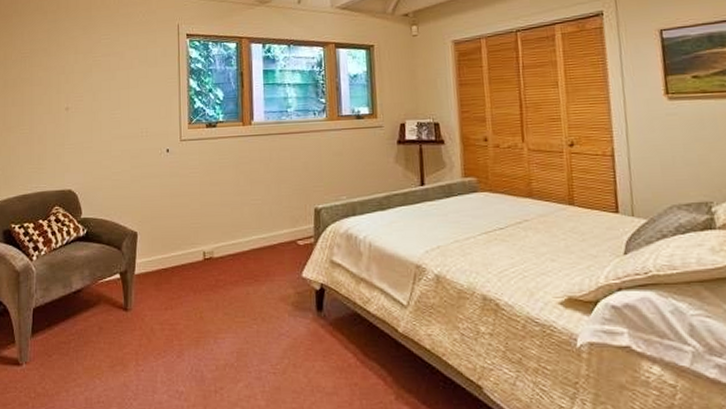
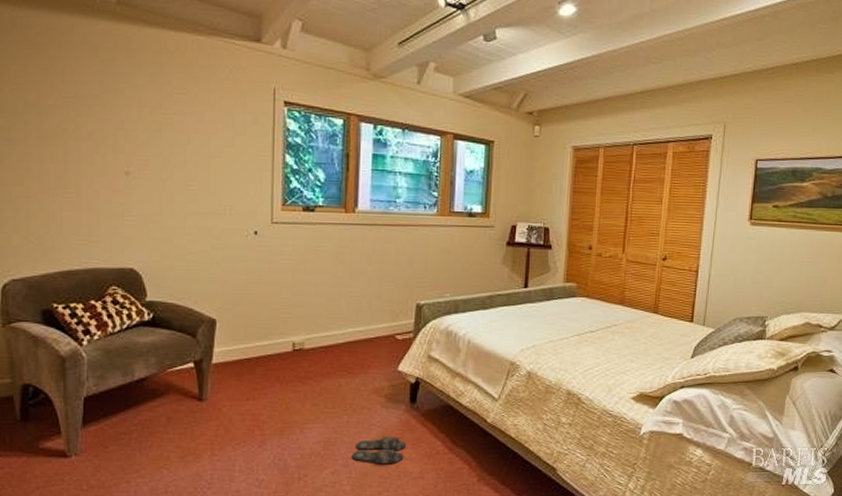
slippers: none [263,347,316,378] -> present [351,436,406,465]

